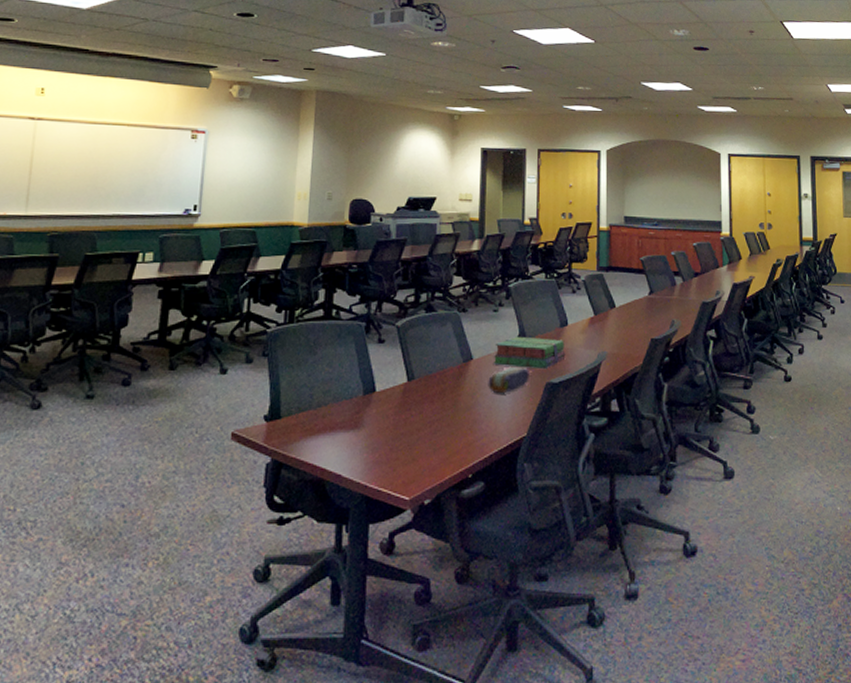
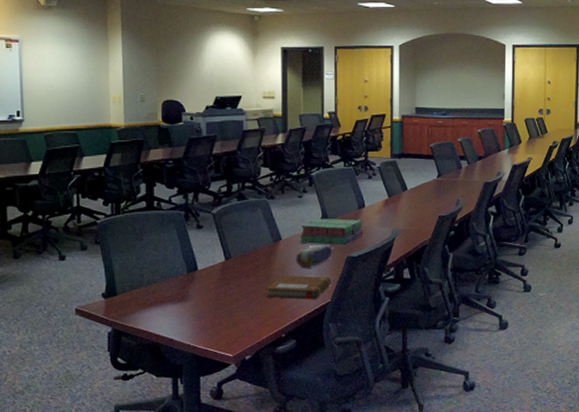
notebook: none [452,401,527,433] -> present [266,275,331,300]

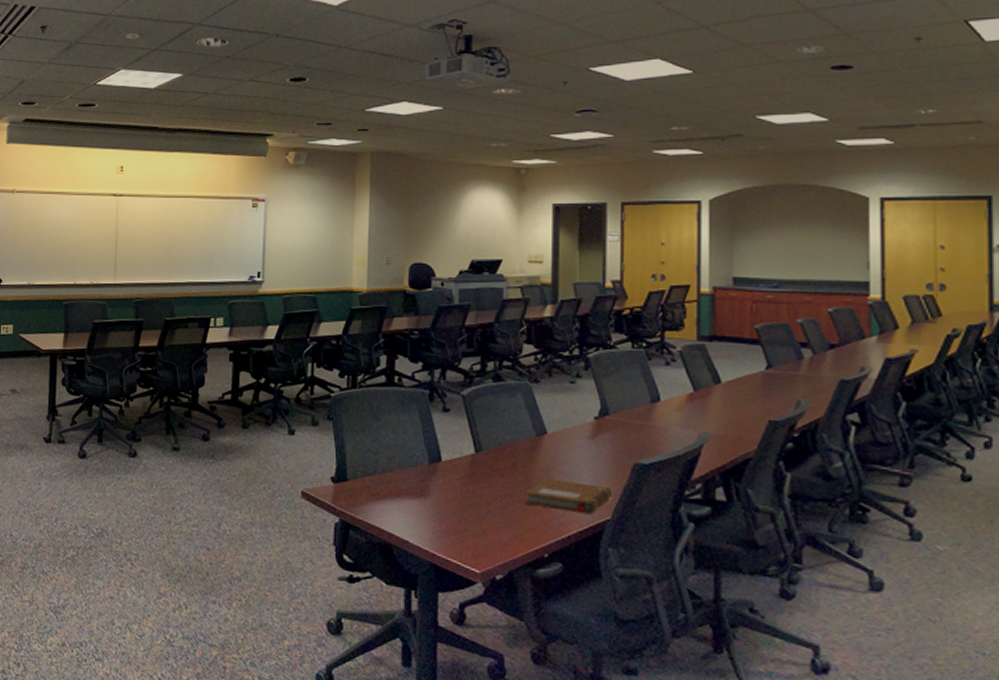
pencil case: present [296,245,332,267] -> none [565,444,613,471]
stack of books: present [299,219,363,246] -> none [570,412,658,449]

